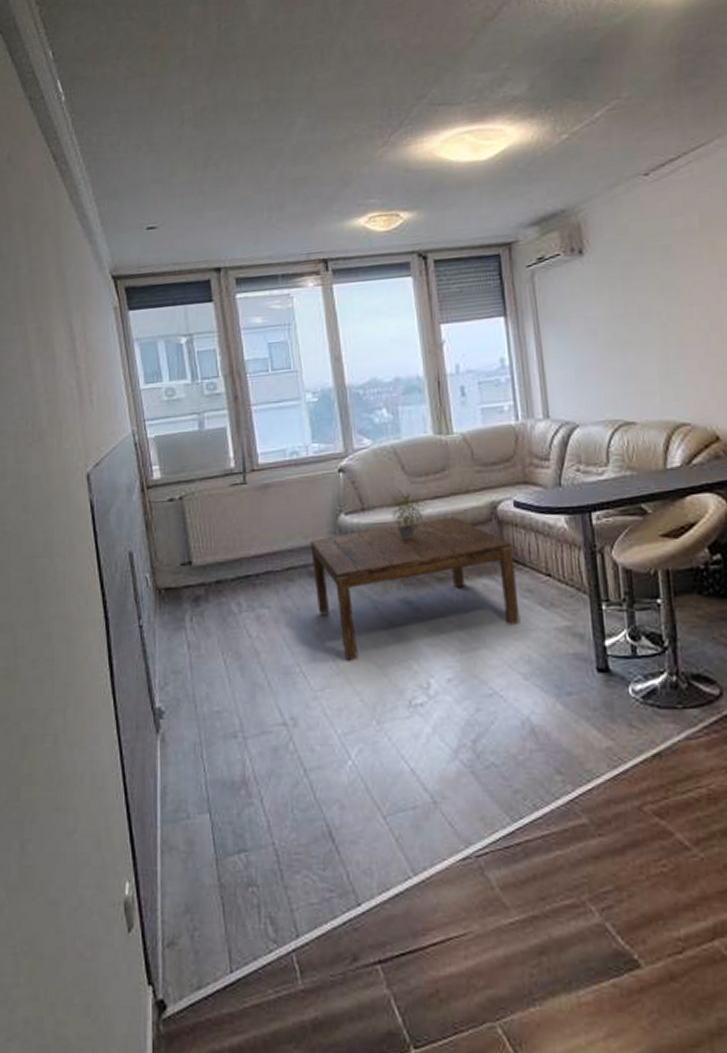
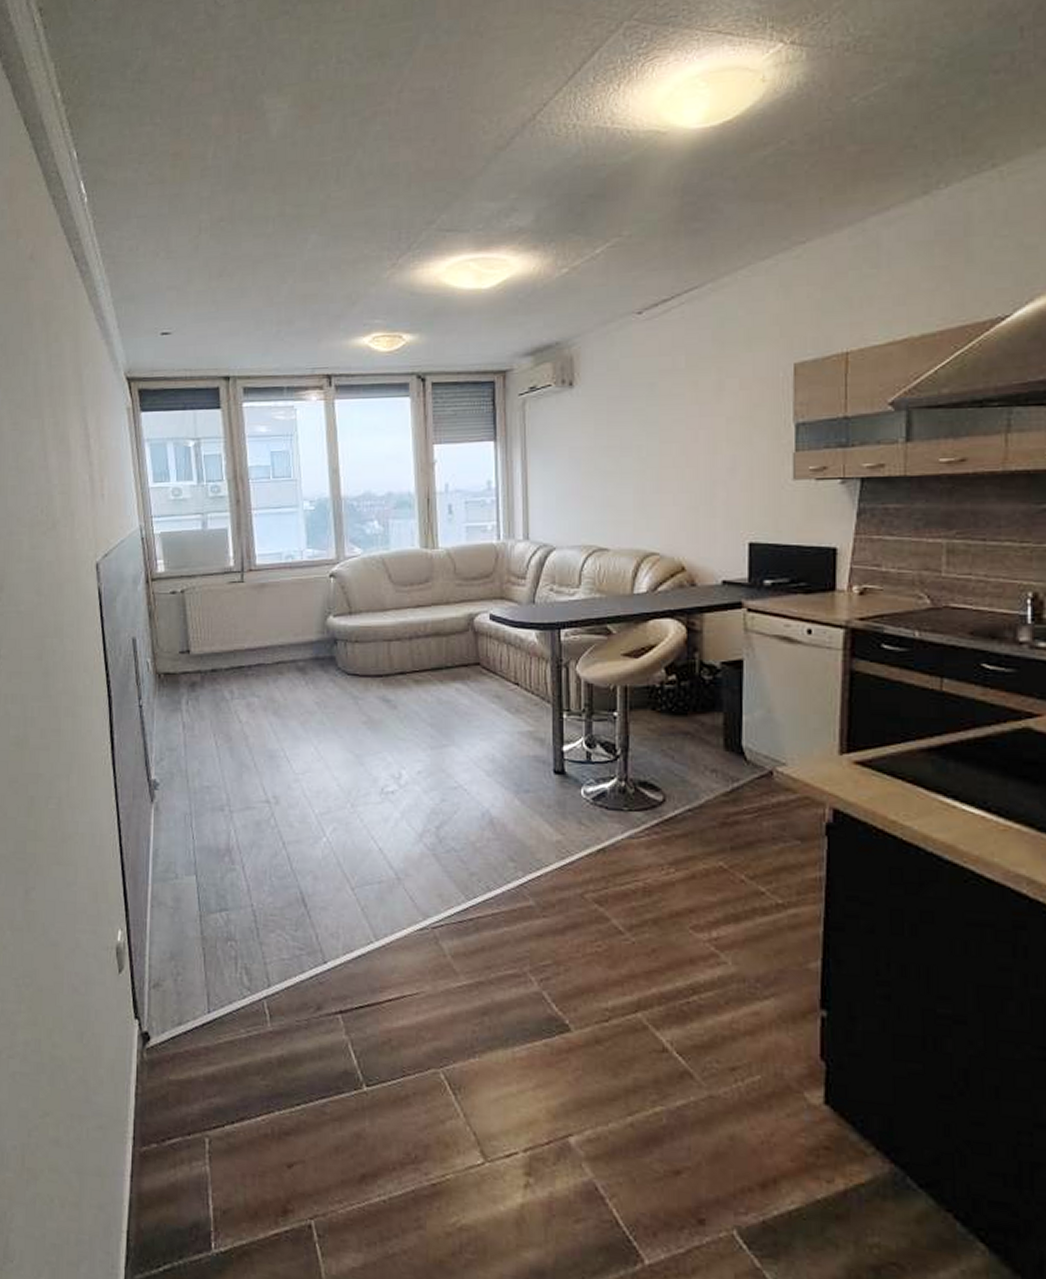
coffee table: present [310,517,520,662] -> none [300,625,488,750]
potted plant: present [387,490,428,541] -> none [373,598,410,644]

